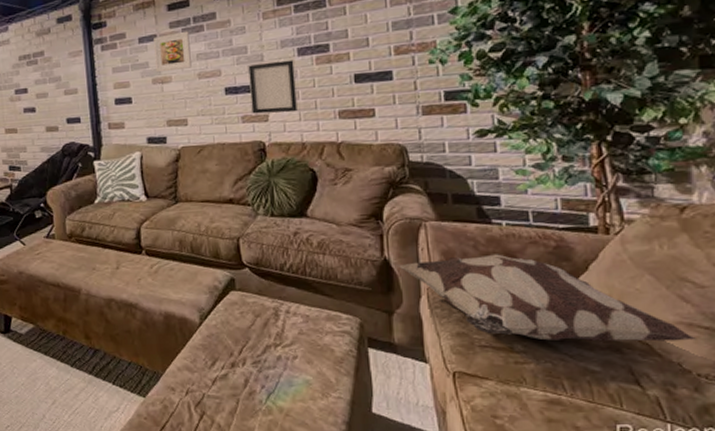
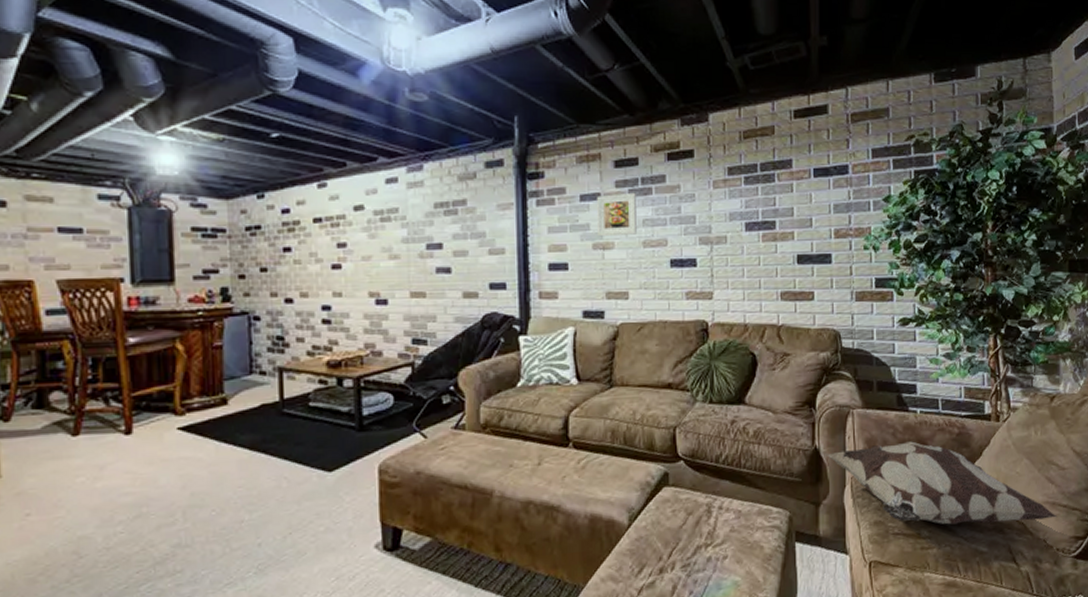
picture frame: present [248,60,298,114] -> none [696,234,742,291]

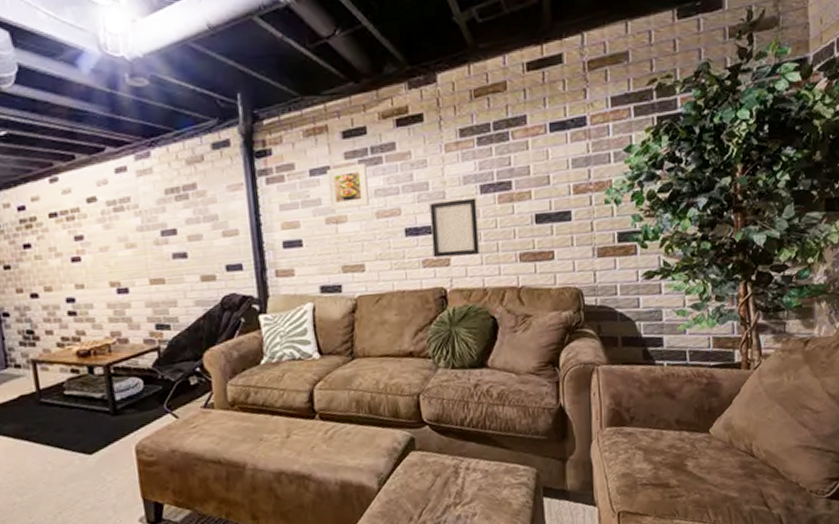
picture frame: none [696,234,742,291] -> present [430,198,479,258]
decorative pillow: present [825,441,1058,525] -> none [570,394,811,473]

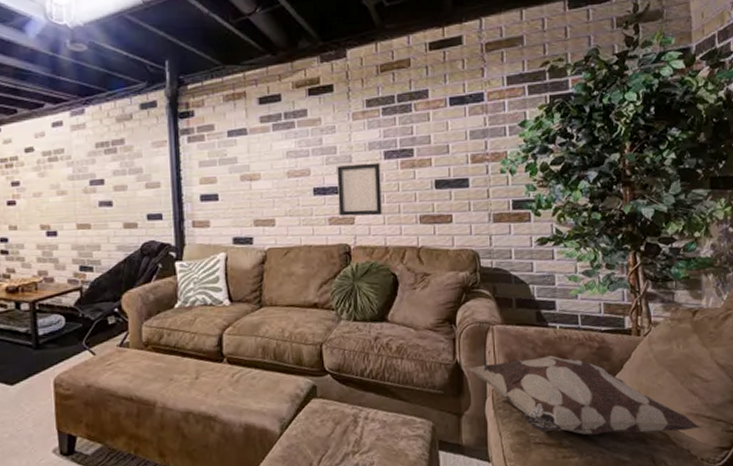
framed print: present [327,162,369,211] -> none [243,126,281,169]
decorative pillow: none [570,394,811,473] -> present [466,355,702,435]

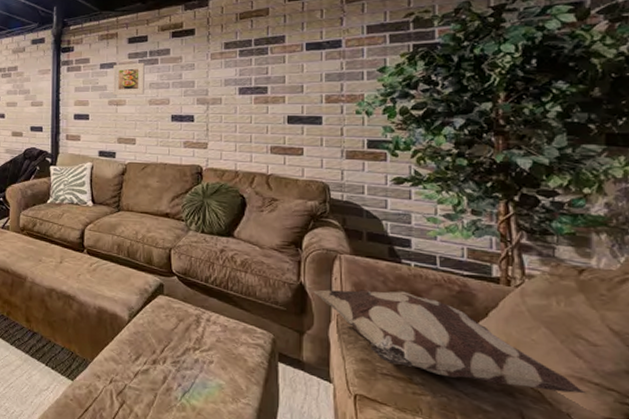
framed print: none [243,126,281,169] -> present [113,62,145,96]
picture frame: present [337,162,382,216] -> none [193,97,235,143]

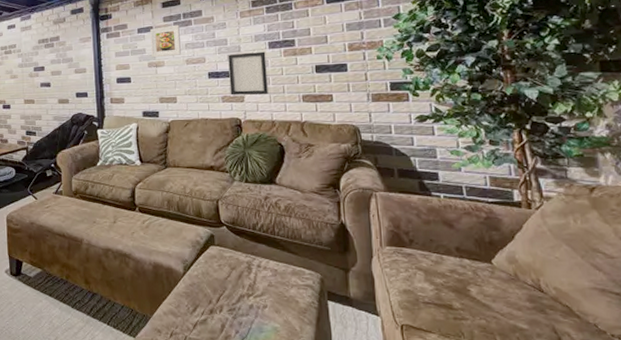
picture frame: none [193,97,235,143] -> present [228,51,268,95]
decorative pillow: present [310,289,587,394] -> none [351,222,610,304]

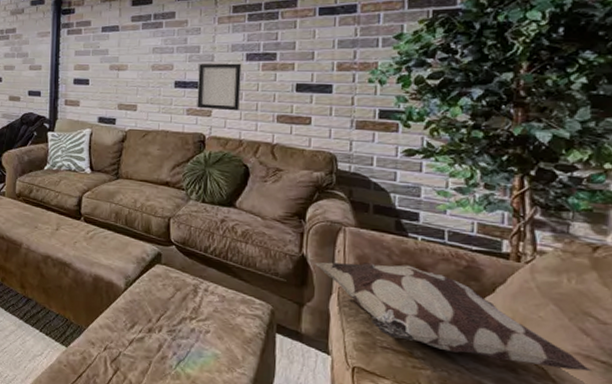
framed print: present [150,24,181,58] -> none [114,25,149,61]
decorative pillow: none [351,222,610,304] -> present [312,262,593,372]

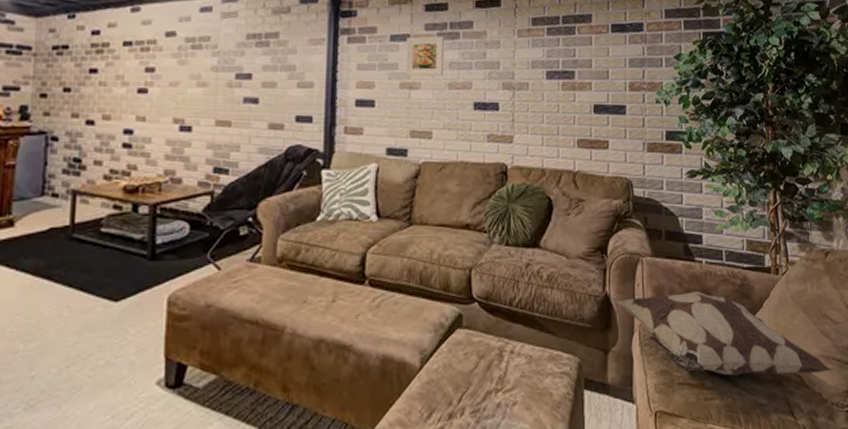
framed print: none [114,25,149,61] -> present [405,35,444,77]
picture frame: present [197,63,242,111] -> none [498,81,542,136]

